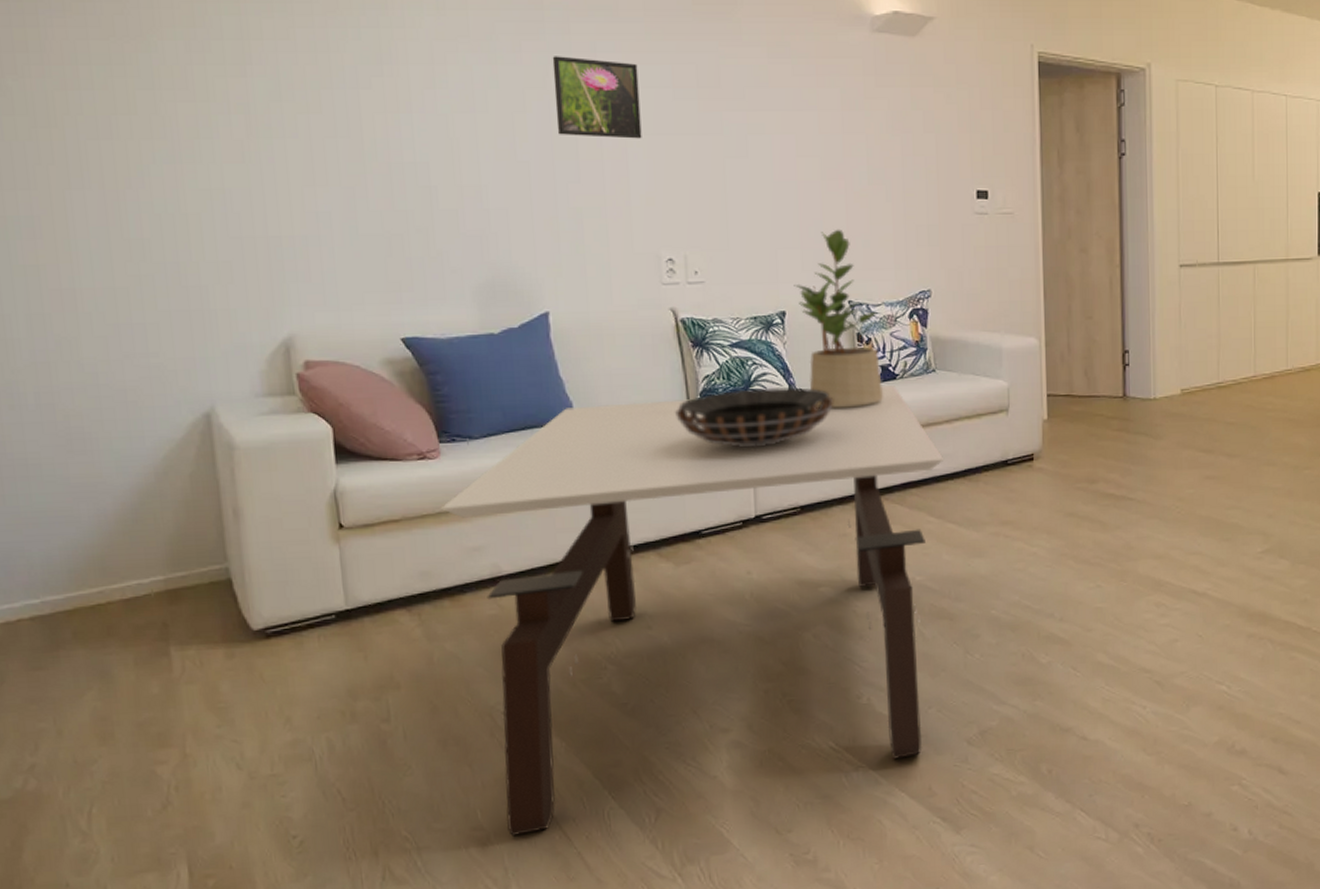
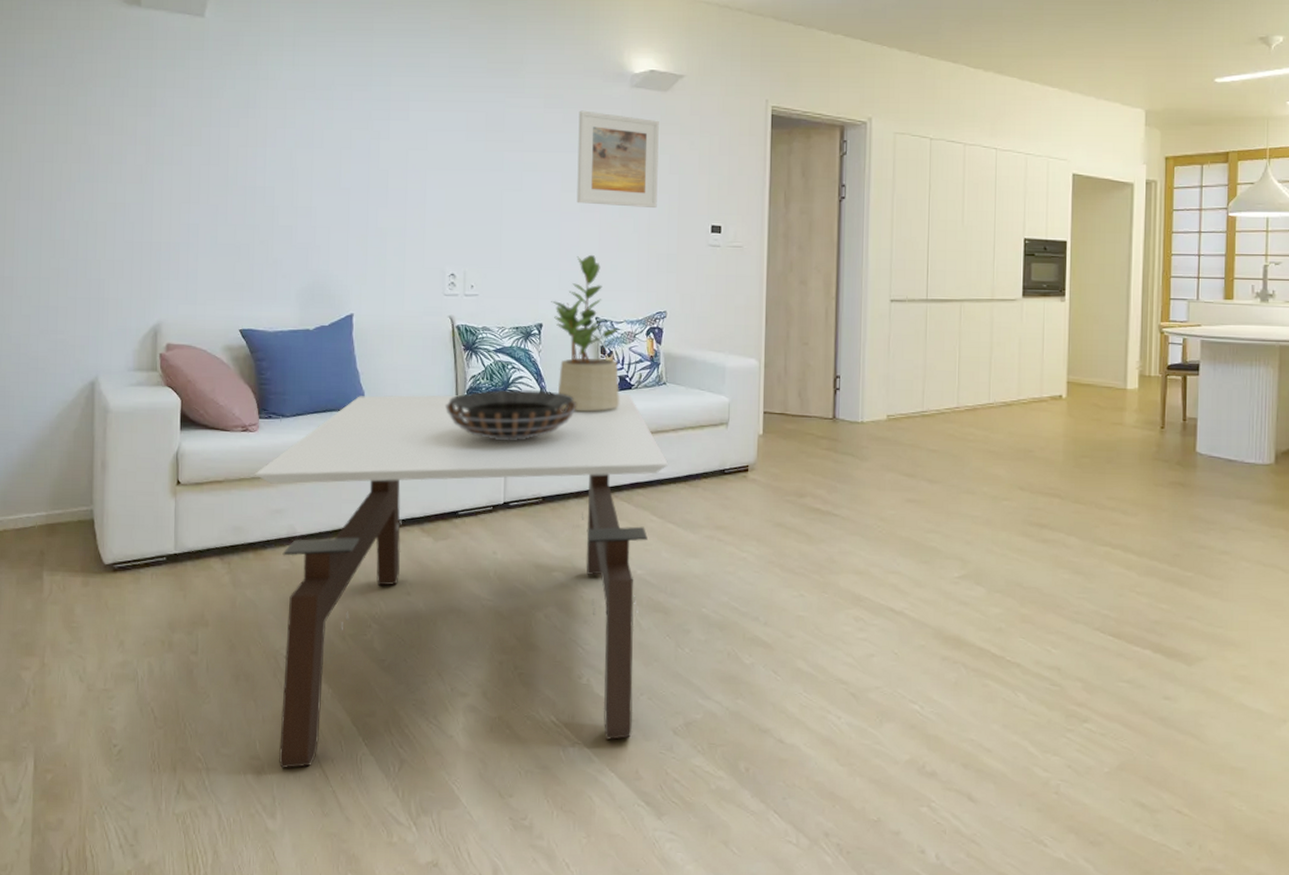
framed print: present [552,56,642,139] -> none [373,104,440,173]
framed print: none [811,60,912,174] -> present [577,110,659,209]

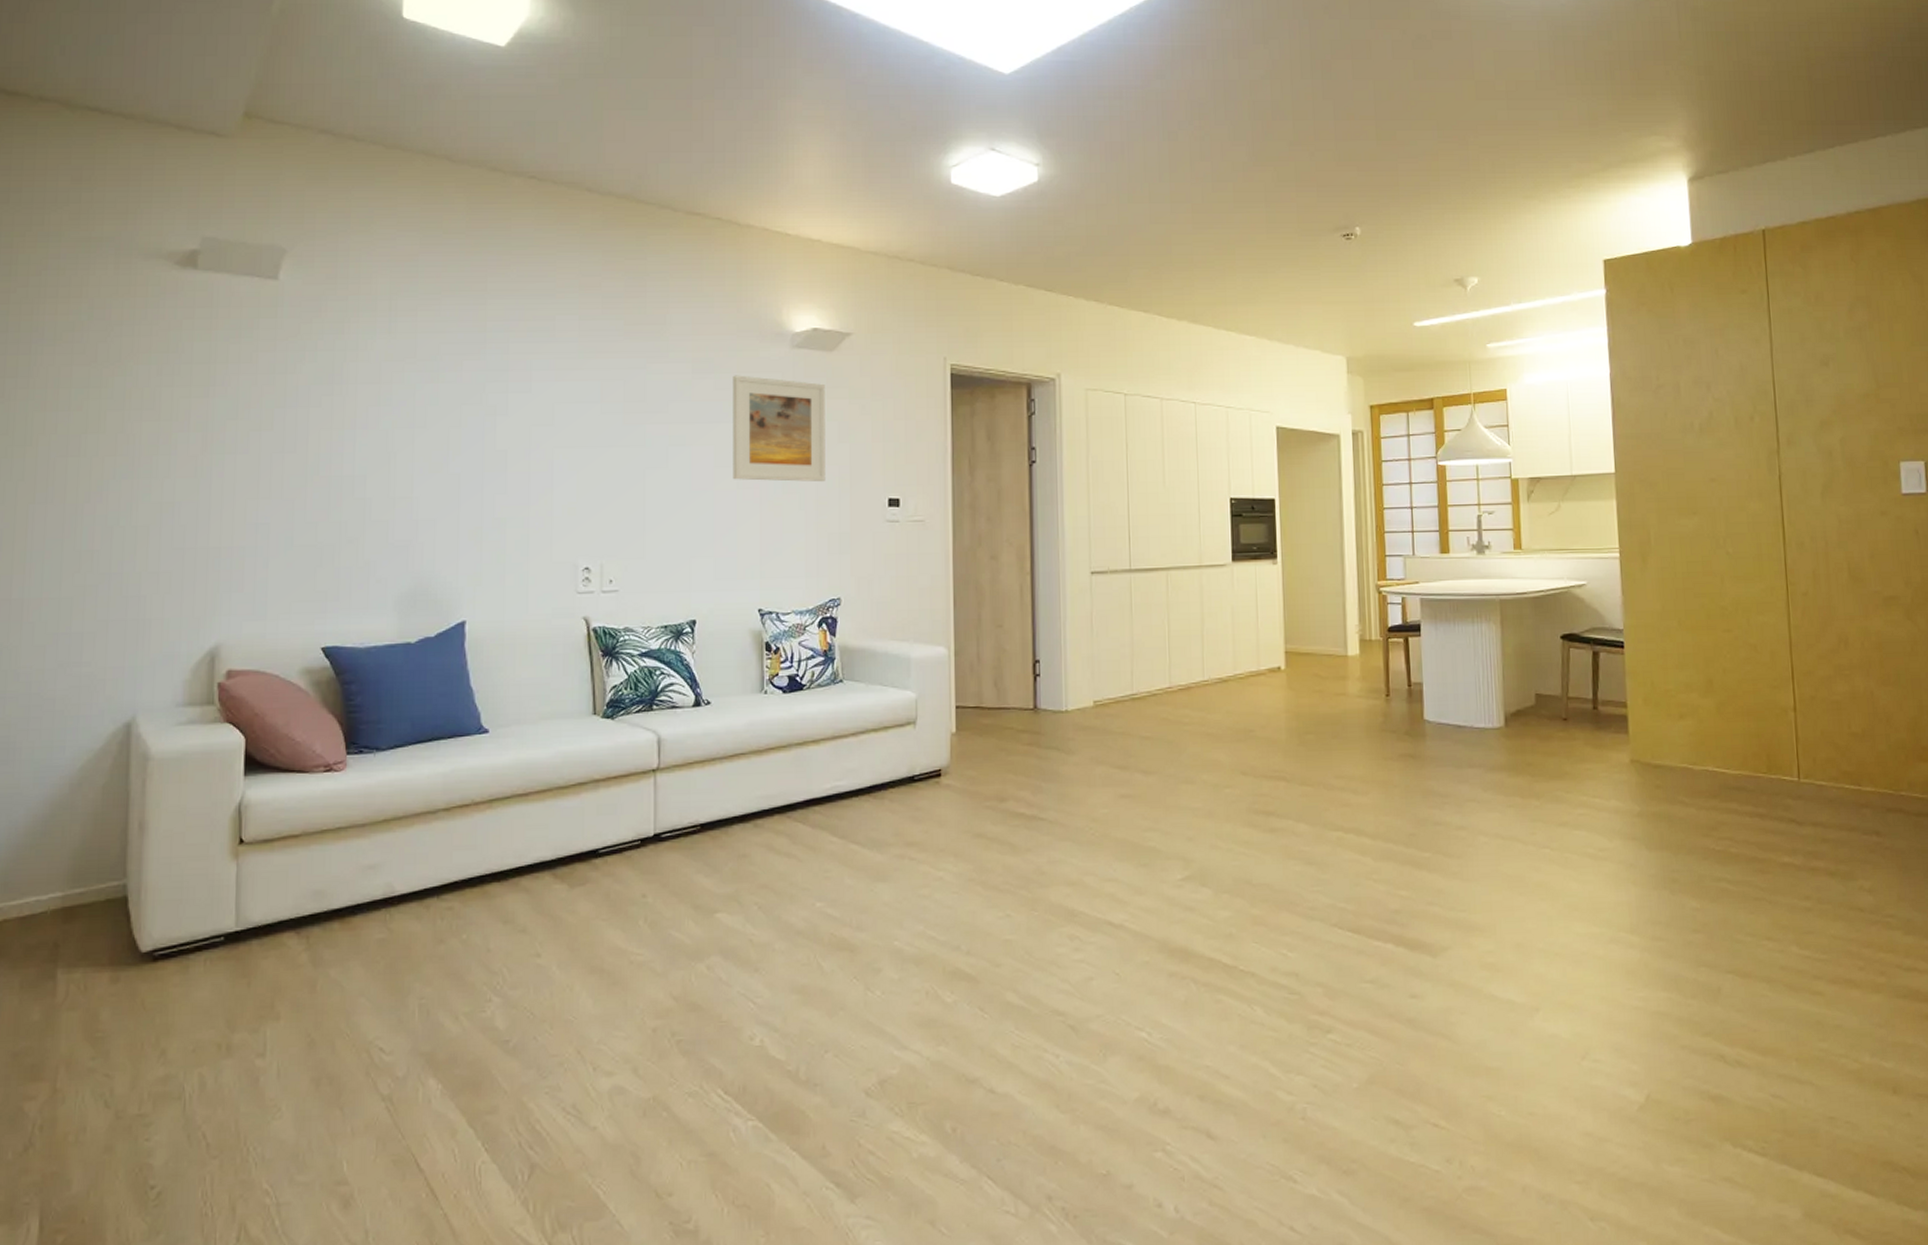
coffee table: present [254,393,669,768] -> none [340,695,850,1192]
decorative bowl: present [446,389,578,441] -> none [581,698,740,761]
potted plant: present [551,254,620,412] -> none [705,537,789,720]

